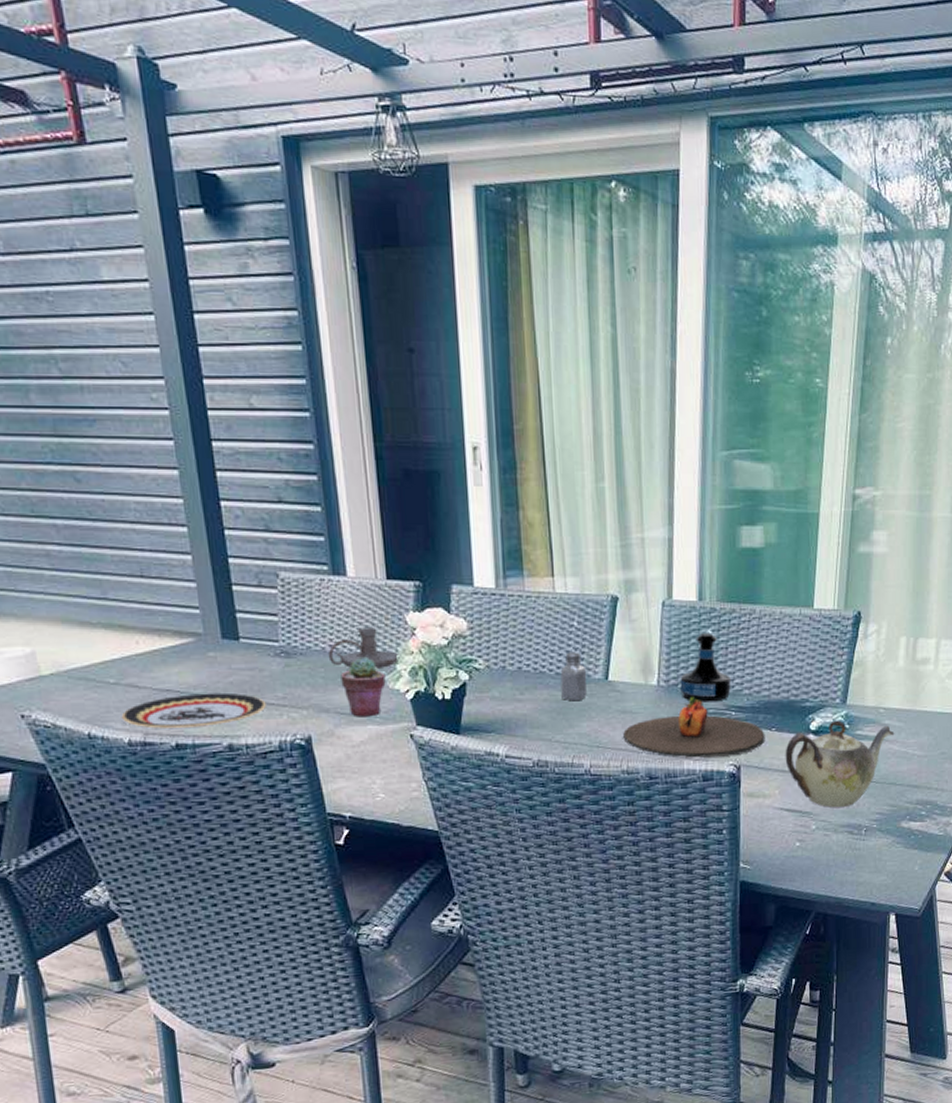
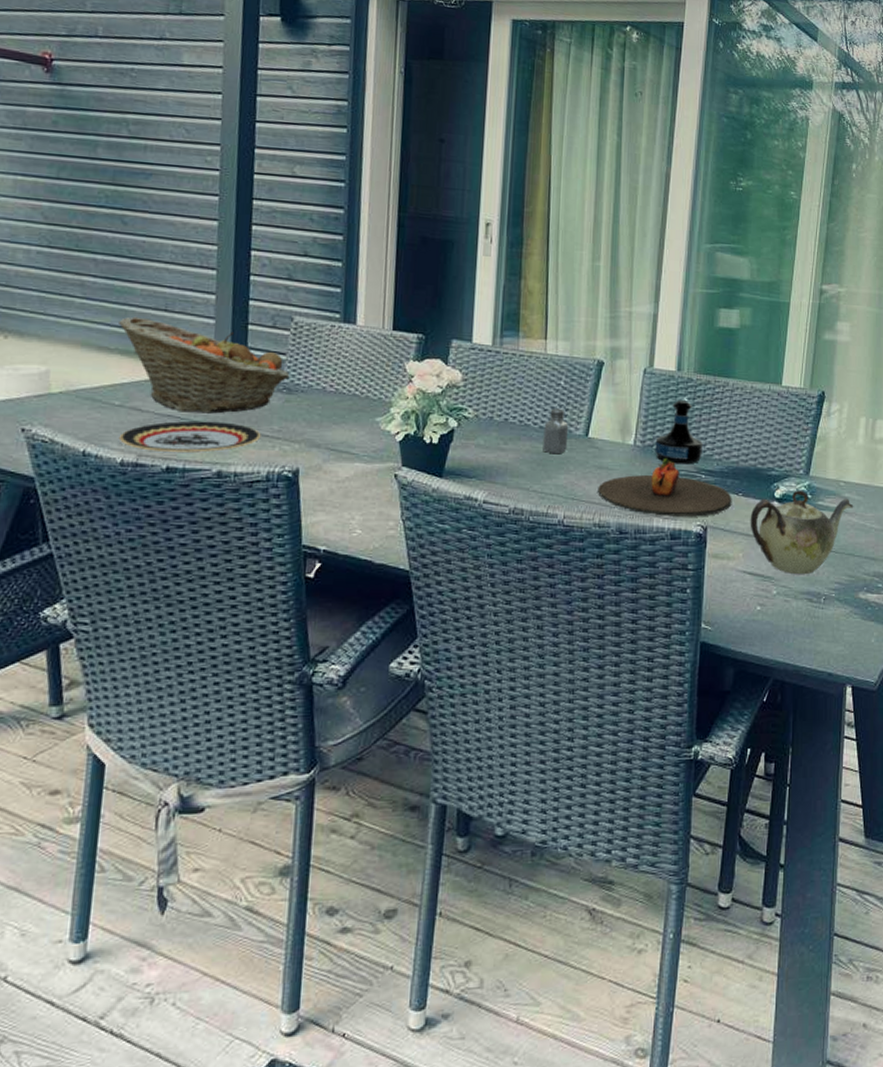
fruit basket: none [95,586,286,686] -> present [119,316,290,414]
candle holder: present [328,628,400,668] -> none [327,372,395,410]
potted succulent: present [340,656,386,717] -> none [336,398,379,455]

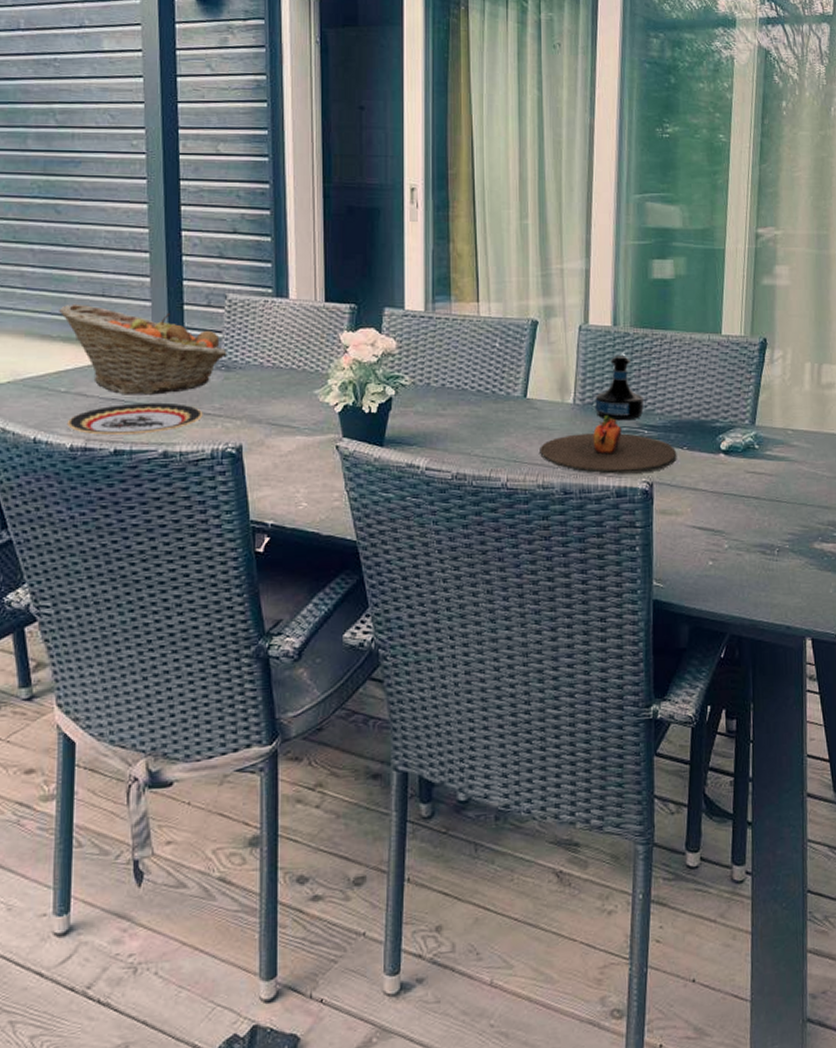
saltshaker: present [543,408,569,455] -> none [481,371,507,417]
teapot: present [750,490,854,575] -> none [696,440,804,527]

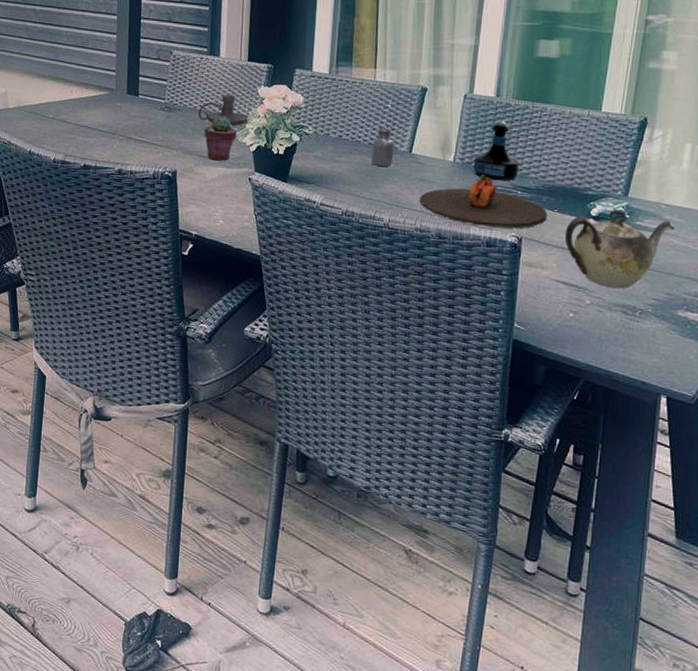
fruit basket: present [59,303,227,395] -> none [51,52,170,126]
plate: present [66,402,203,436] -> none [52,130,149,156]
candle holder: none [265,345,332,383] -> present [197,95,250,126]
potted succulent: none [275,371,317,428] -> present [204,116,237,161]
saltshaker: none [481,371,507,417] -> present [371,128,395,167]
teapot: none [696,440,804,527] -> present [564,209,675,289]

